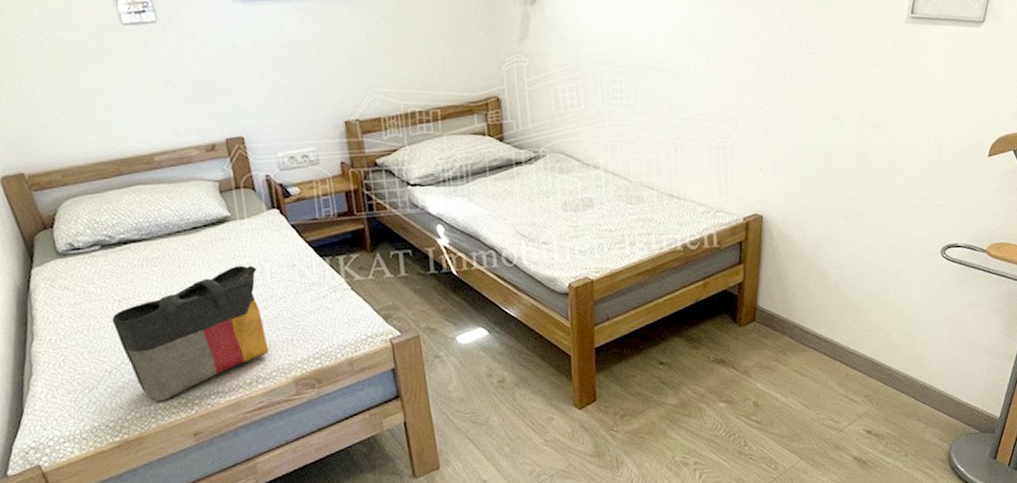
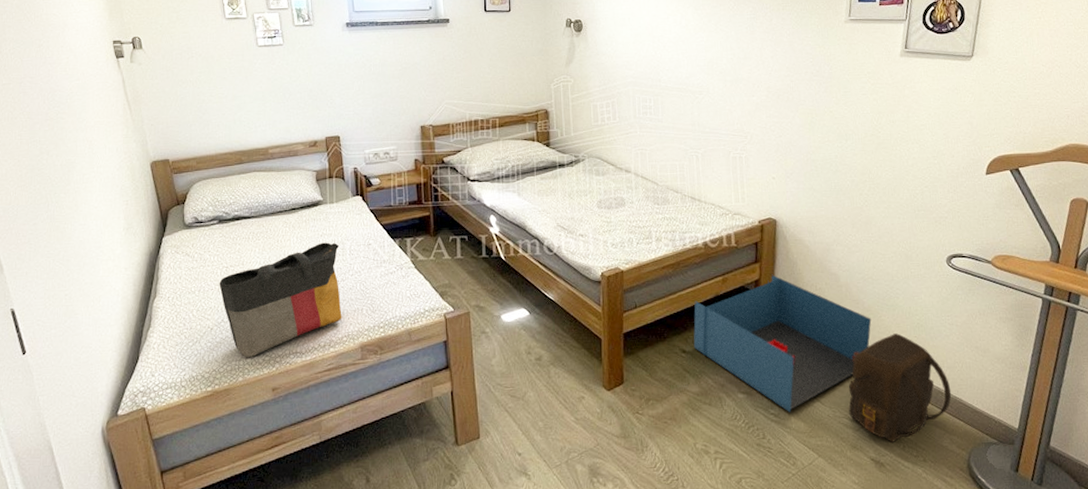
storage bin: none [671,275,860,418] -> present [693,274,872,412]
backpack: none [833,330,937,440] -> present [848,333,952,442]

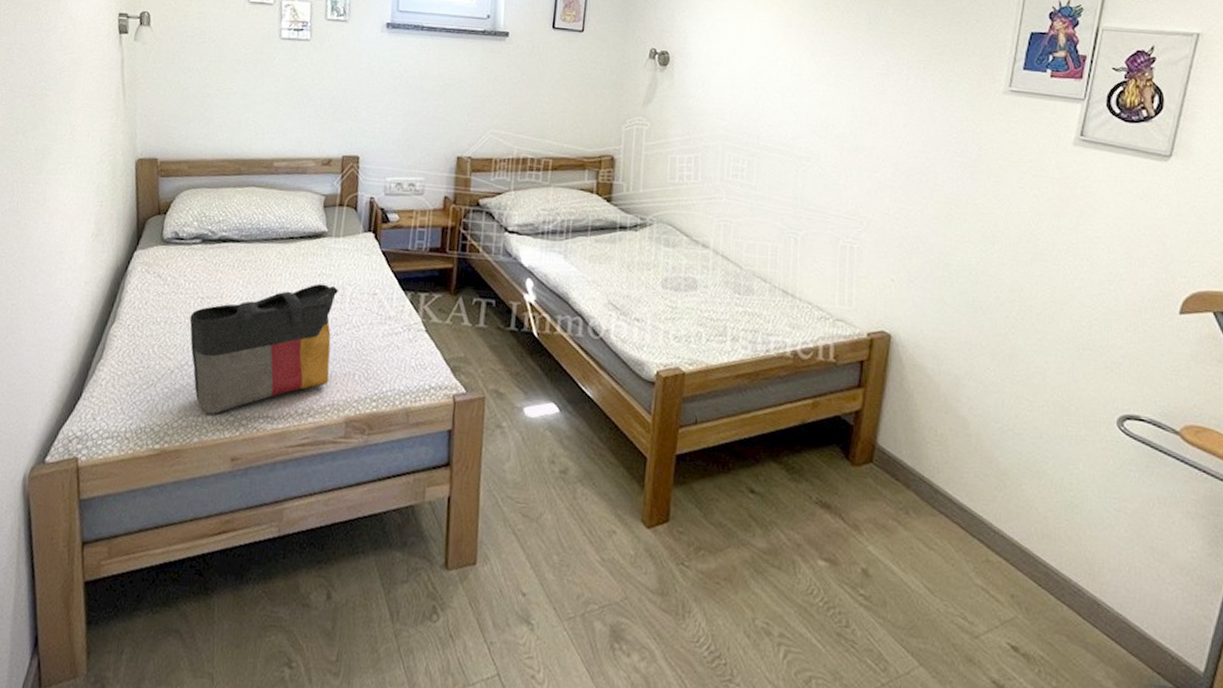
storage bin: present [693,274,872,412] -> none [765,406,1008,597]
backpack: present [848,333,952,442] -> none [967,511,1112,663]

